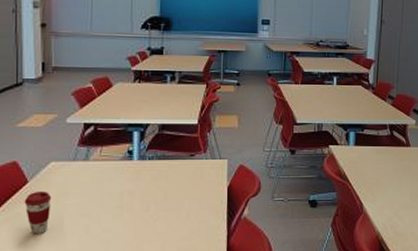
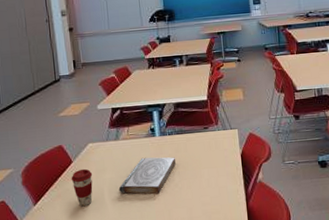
book: none [82,182,153,225] -> present [118,157,176,195]

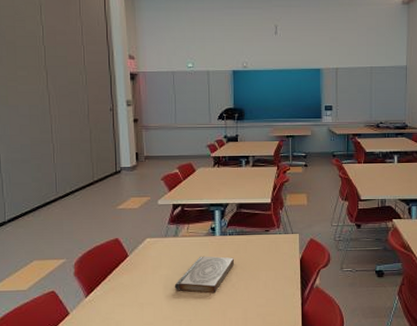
coffee cup: present [71,168,93,207] -> none [126,263,149,302]

